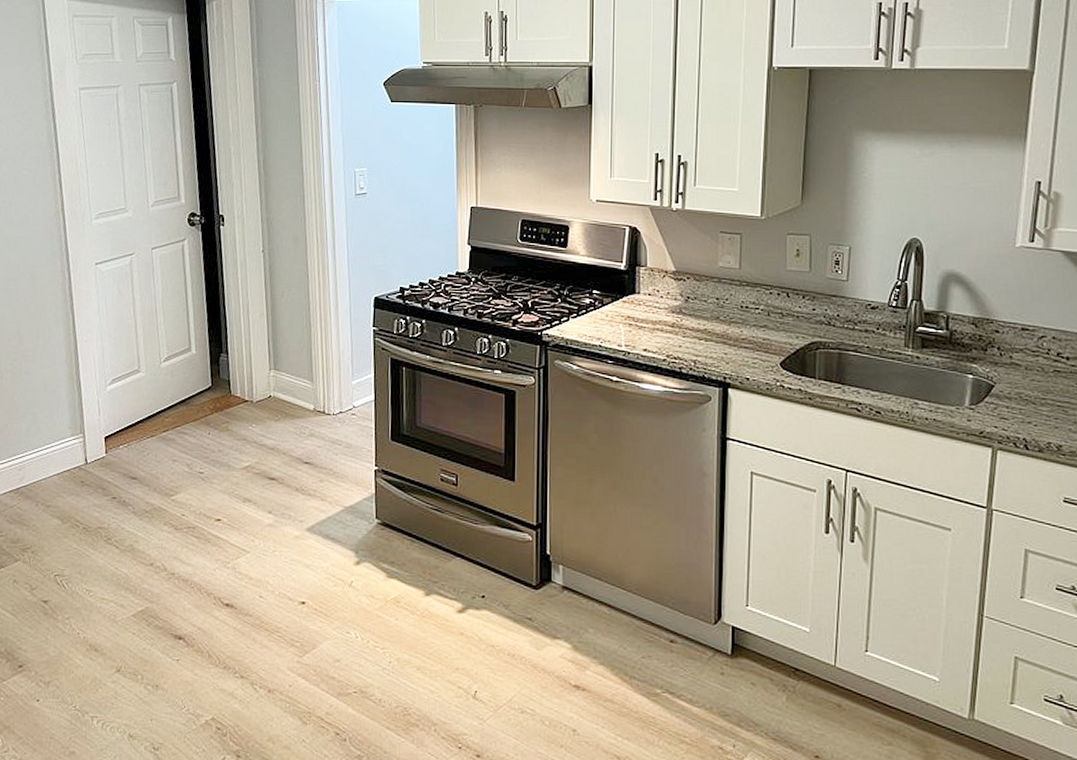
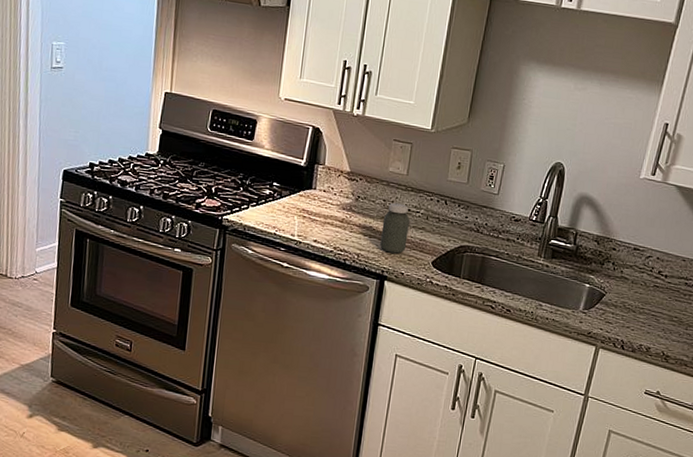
jar: none [718,300,749,357] -> present [380,202,410,254]

